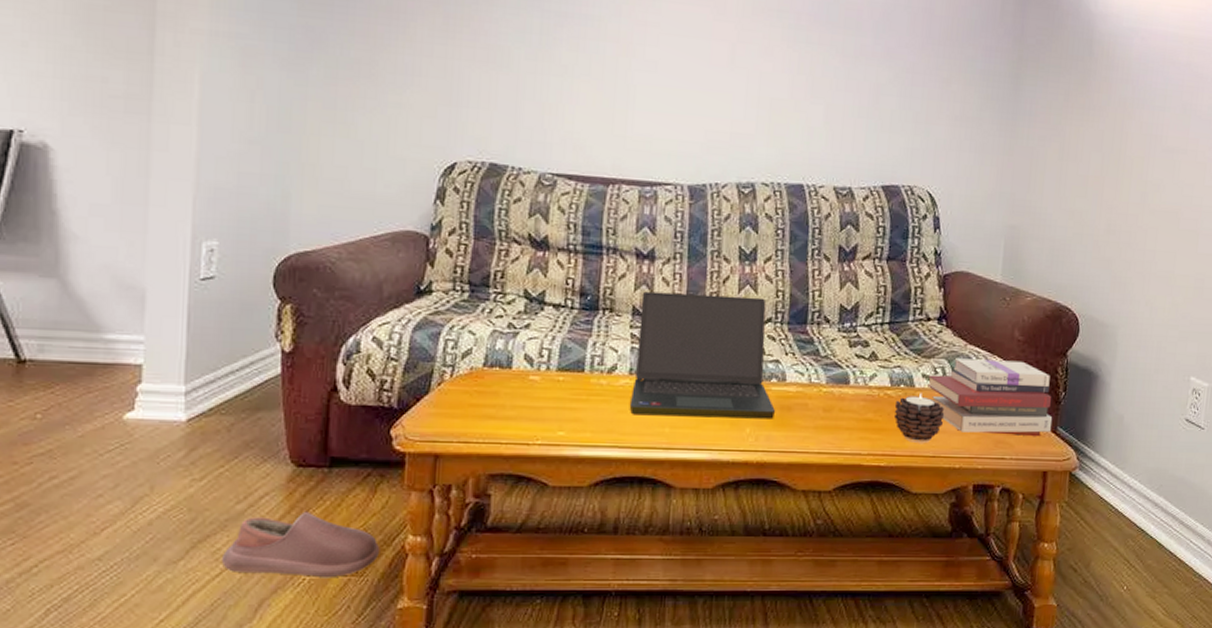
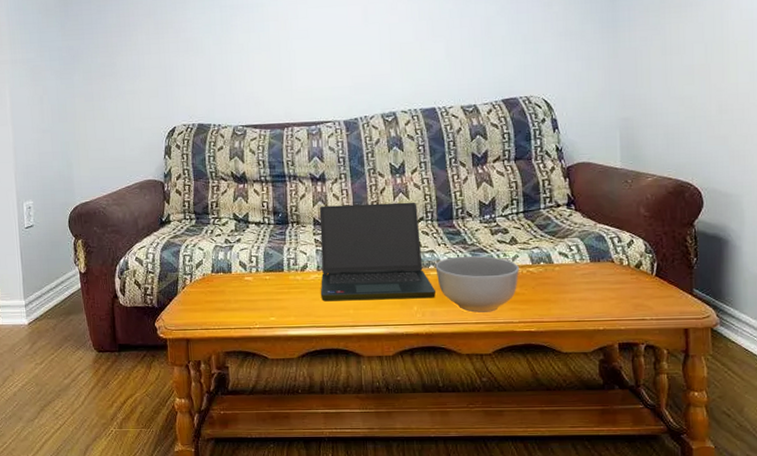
shoe: present [221,511,380,577] -> none [59,383,159,429]
bowl: none [778,369,877,441] -> present [435,255,520,313]
candle: present [893,393,945,444] -> none [537,268,584,311]
books: present [927,358,1053,437] -> none [564,234,688,299]

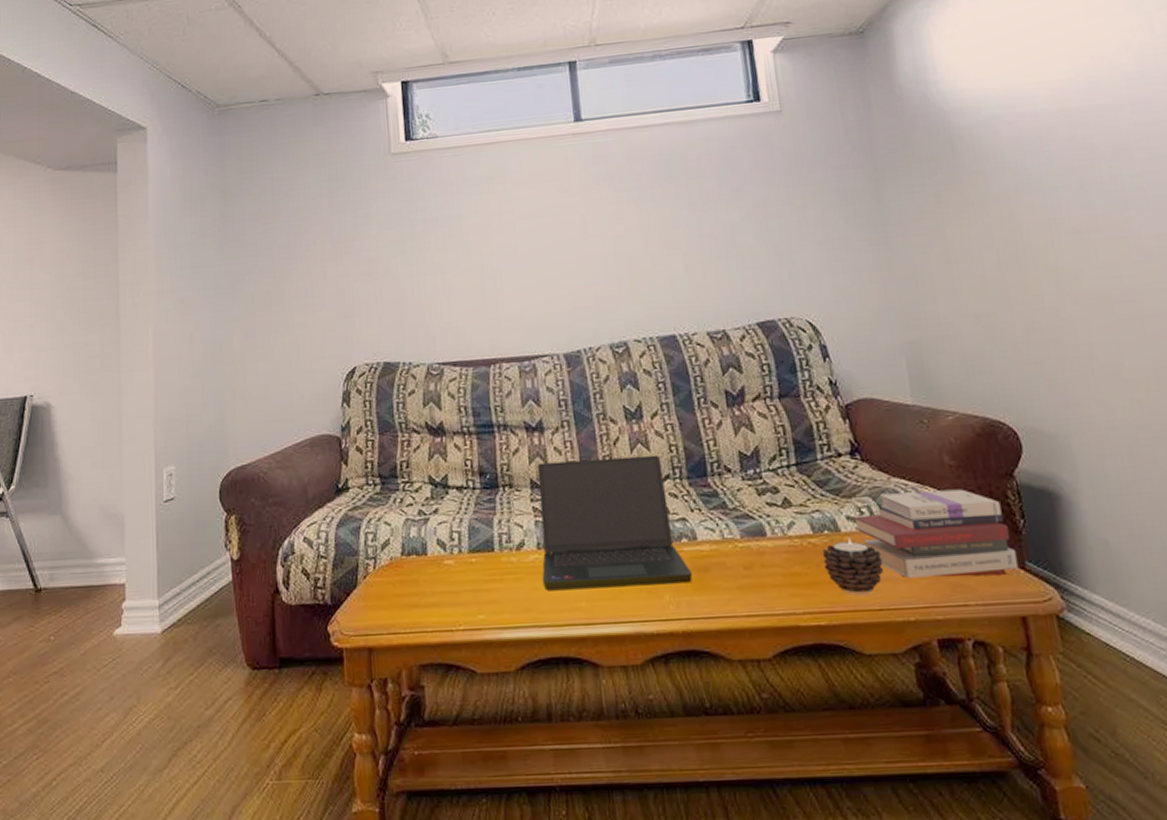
bowl: present [435,255,520,313] -> none [689,523,799,602]
candle: none [537,268,584,311] -> present [822,538,883,597]
books: none [564,234,688,299] -> present [853,489,1019,579]

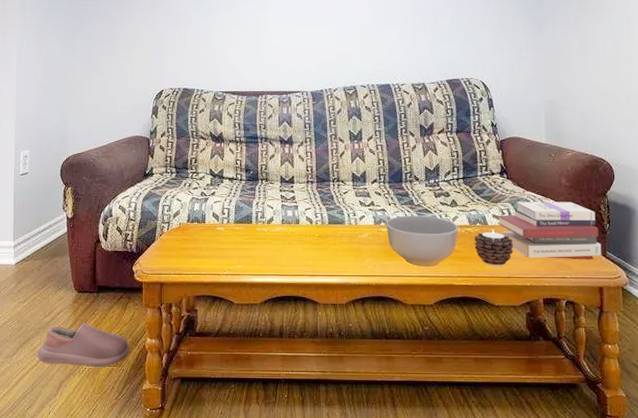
shoe: none [197,713,331,781] -> present [37,322,130,367]
laptop: present [537,454,692,590] -> none [283,165,385,252]
bowl: none [689,523,799,602] -> present [386,215,459,267]

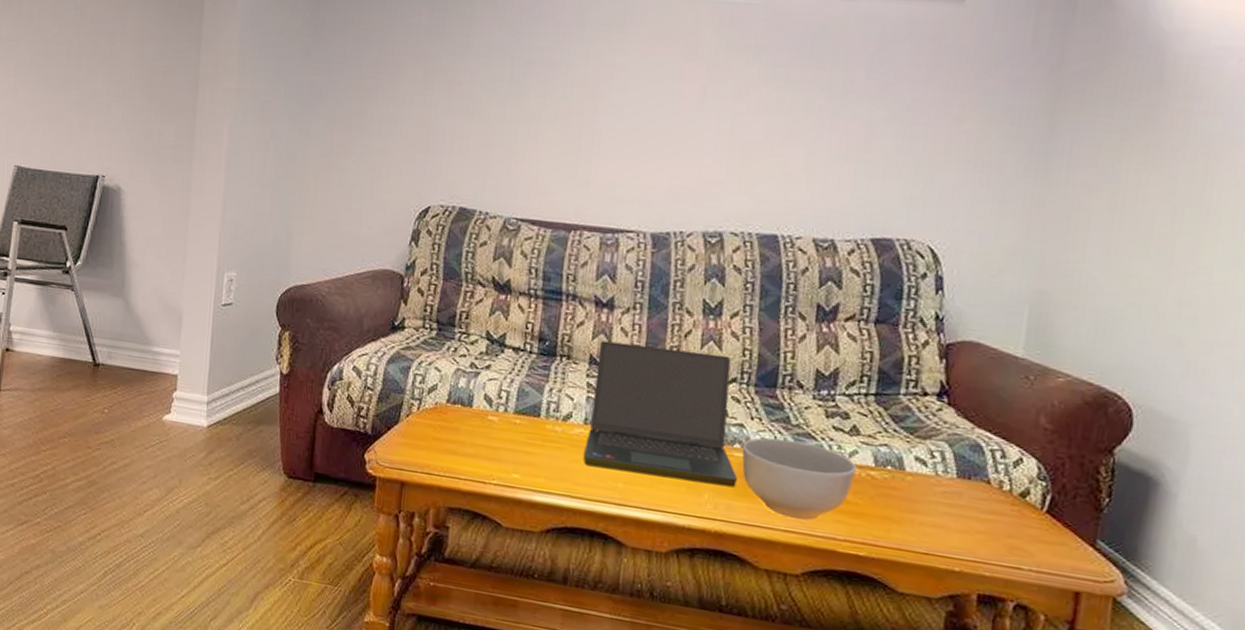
shoe: present [37,322,130,367] -> none [227,517,352,584]
laptop: none [283,165,385,252] -> present [583,340,737,488]
candle: present [474,229,514,268] -> none [877,478,943,538]
books: present [497,202,602,260] -> none [921,442,1091,549]

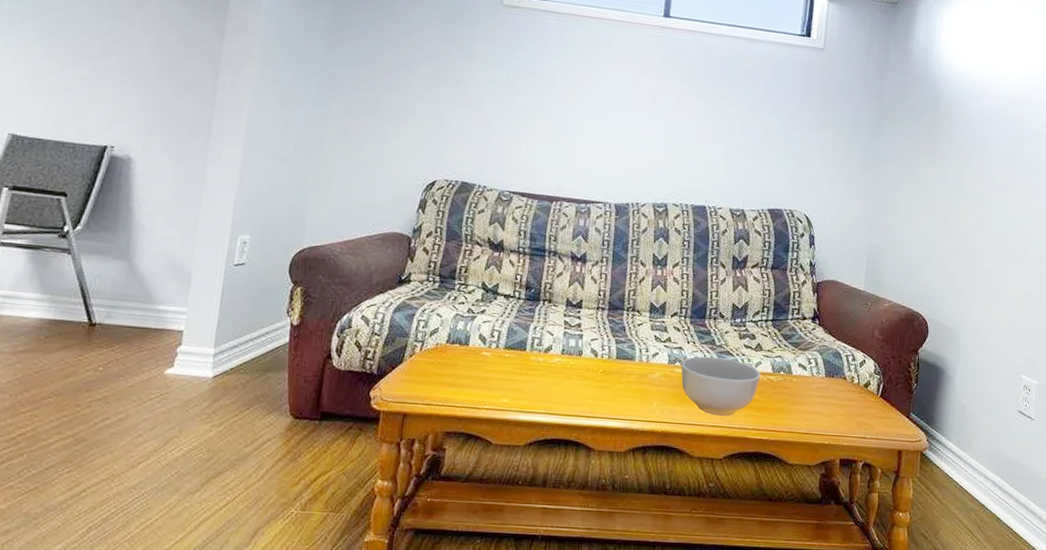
laptop: present [583,340,737,488] -> none [560,287,678,396]

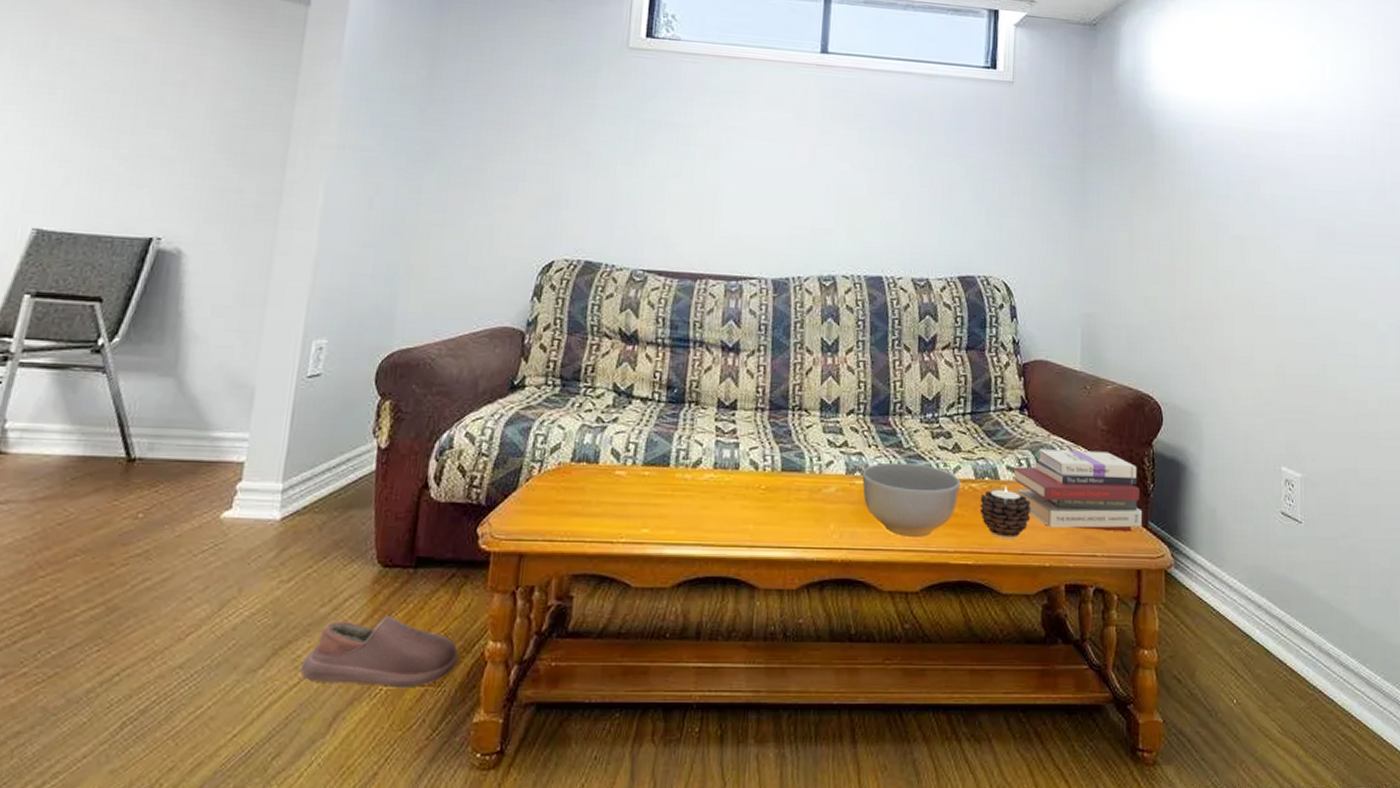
shoe: none [228,456,355,512] -> present [300,615,460,687]
candle: none [774,379,817,423] -> present [979,486,1032,541]
books: none [803,351,907,421] -> present [1012,449,1143,533]

